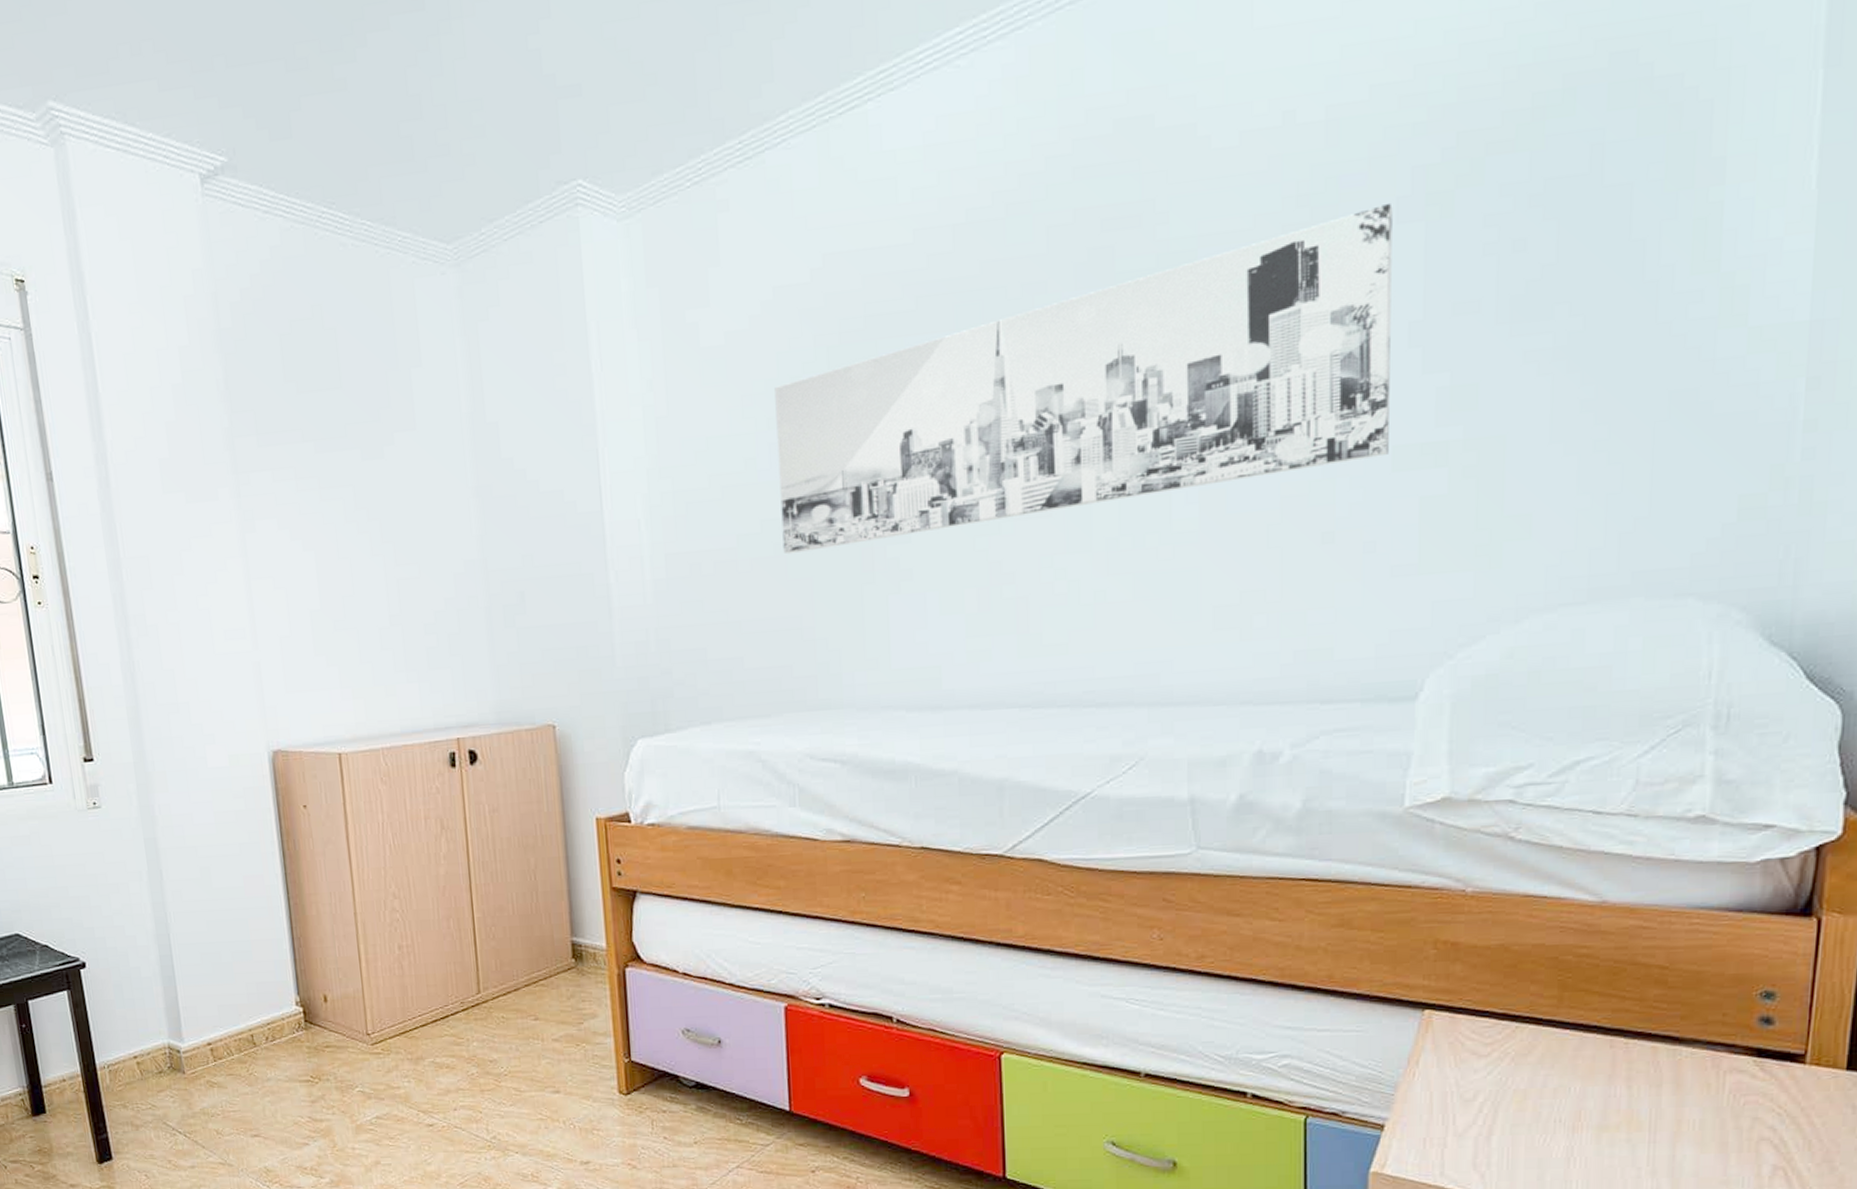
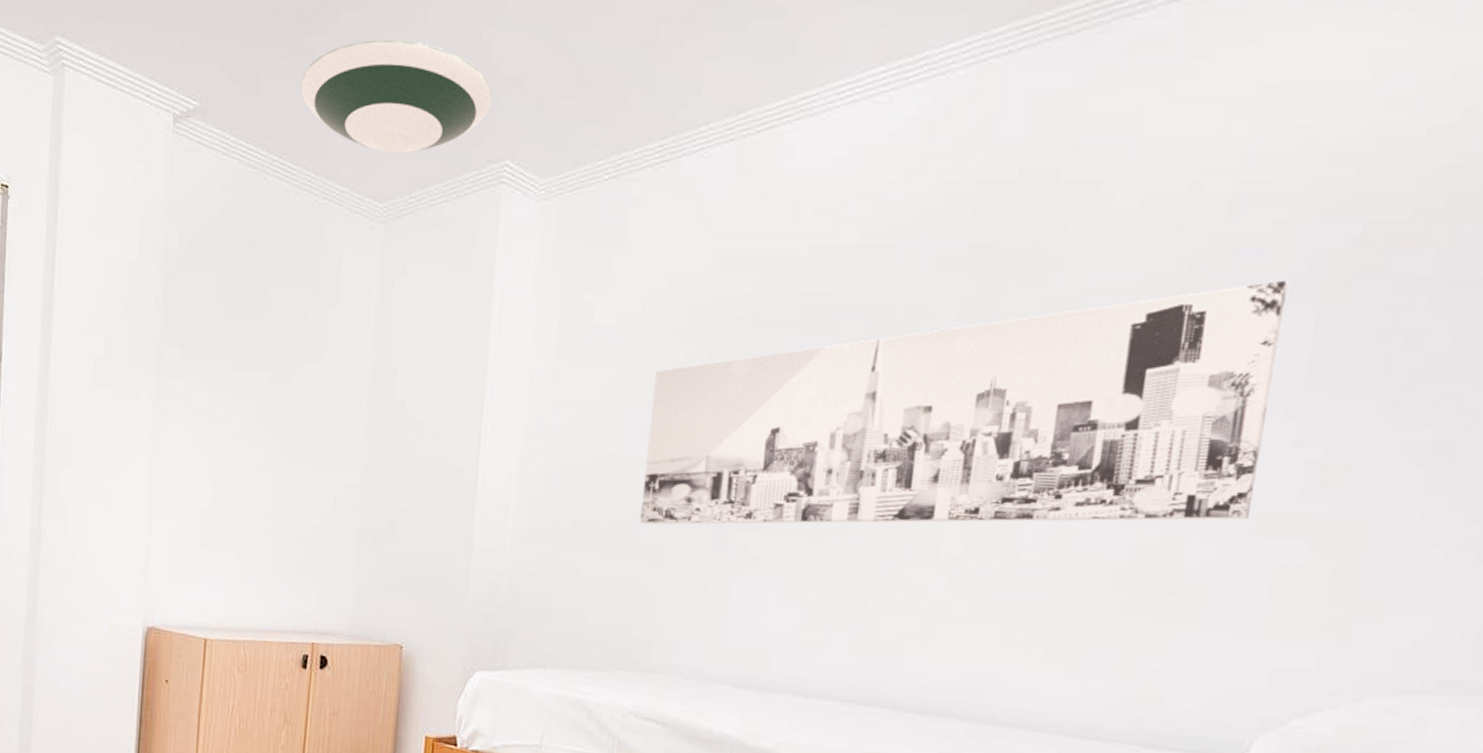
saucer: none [337,58,551,188] -> present [300,39,492,153]

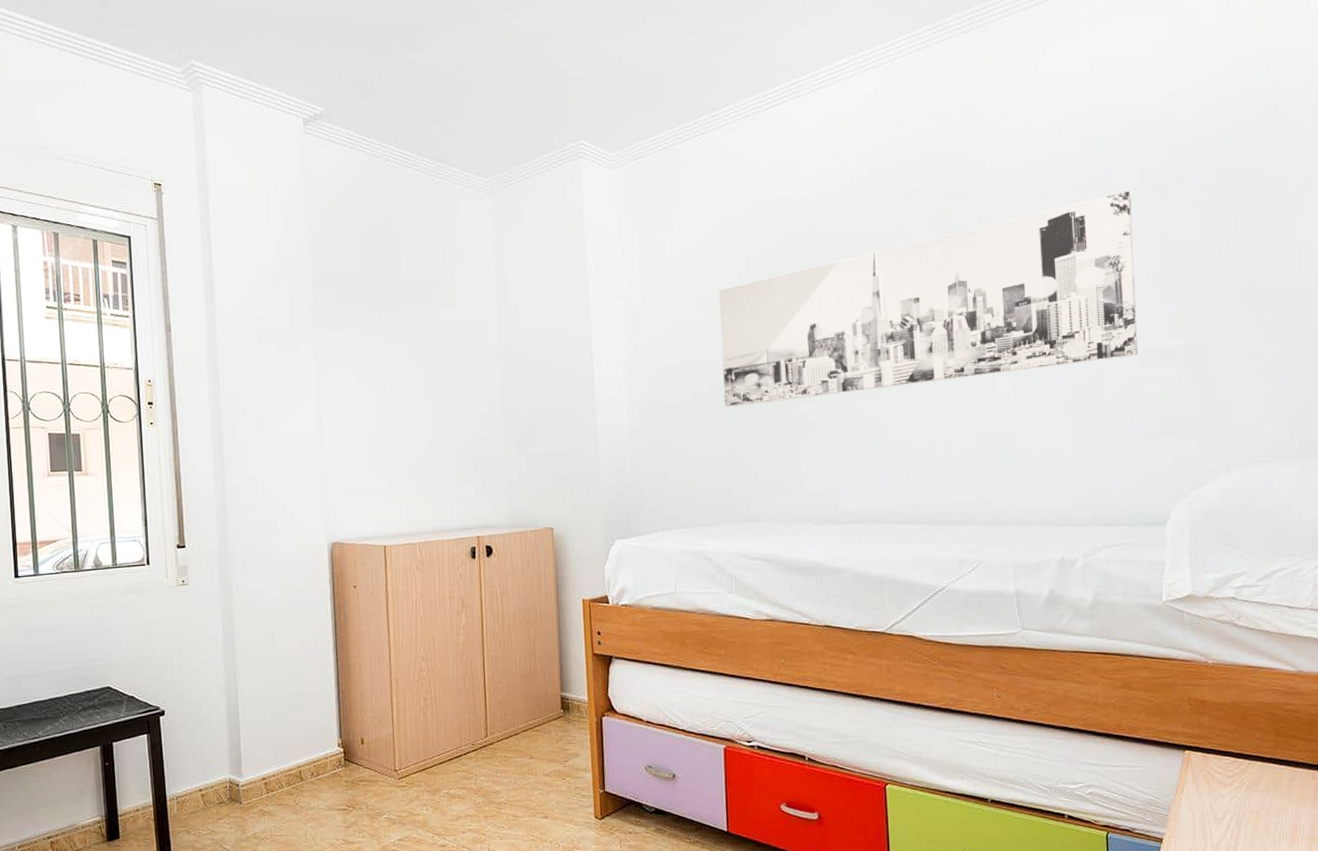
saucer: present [300,39,492,153] -> none [408,53,563,140]

